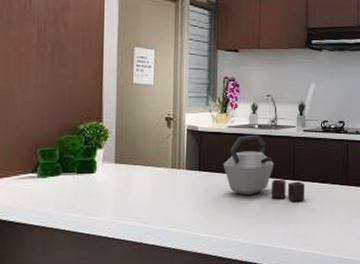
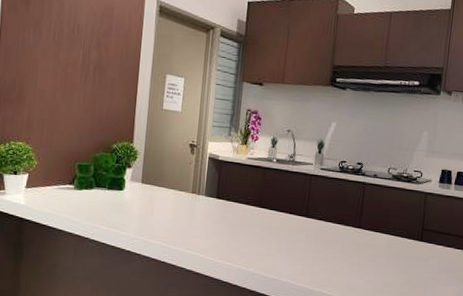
kettle: present [222,134,305,202] -> none [239,168,318,239]

